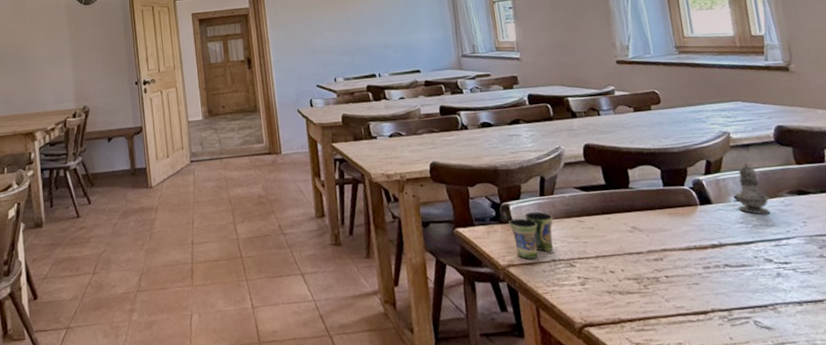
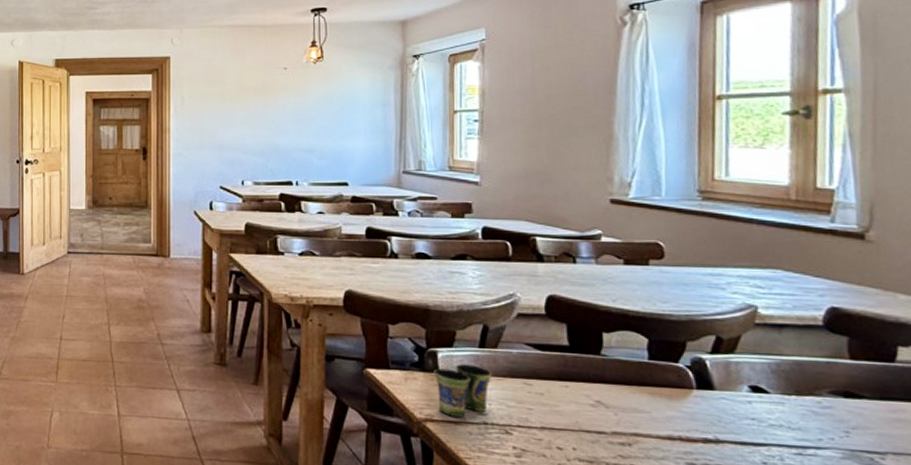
salt shaker: present [734,164,770,215] -> none [749,348,800,414]

